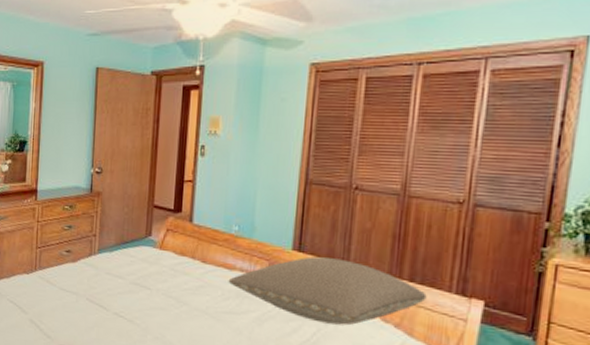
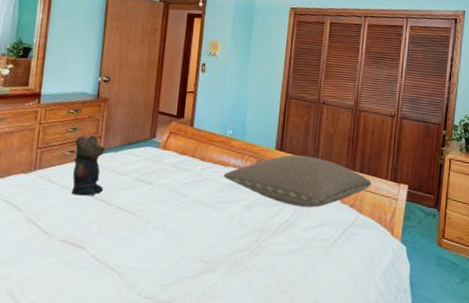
teddy bear: none [70,233,101,300] -> present [71,135,105,196]

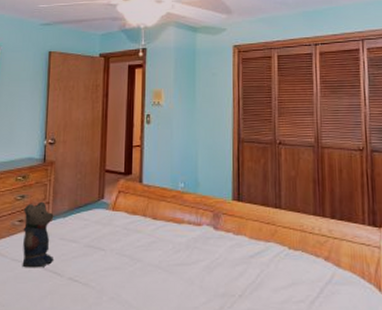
pillow: present [223,155,372,208] -> none [178,204,347,264]

